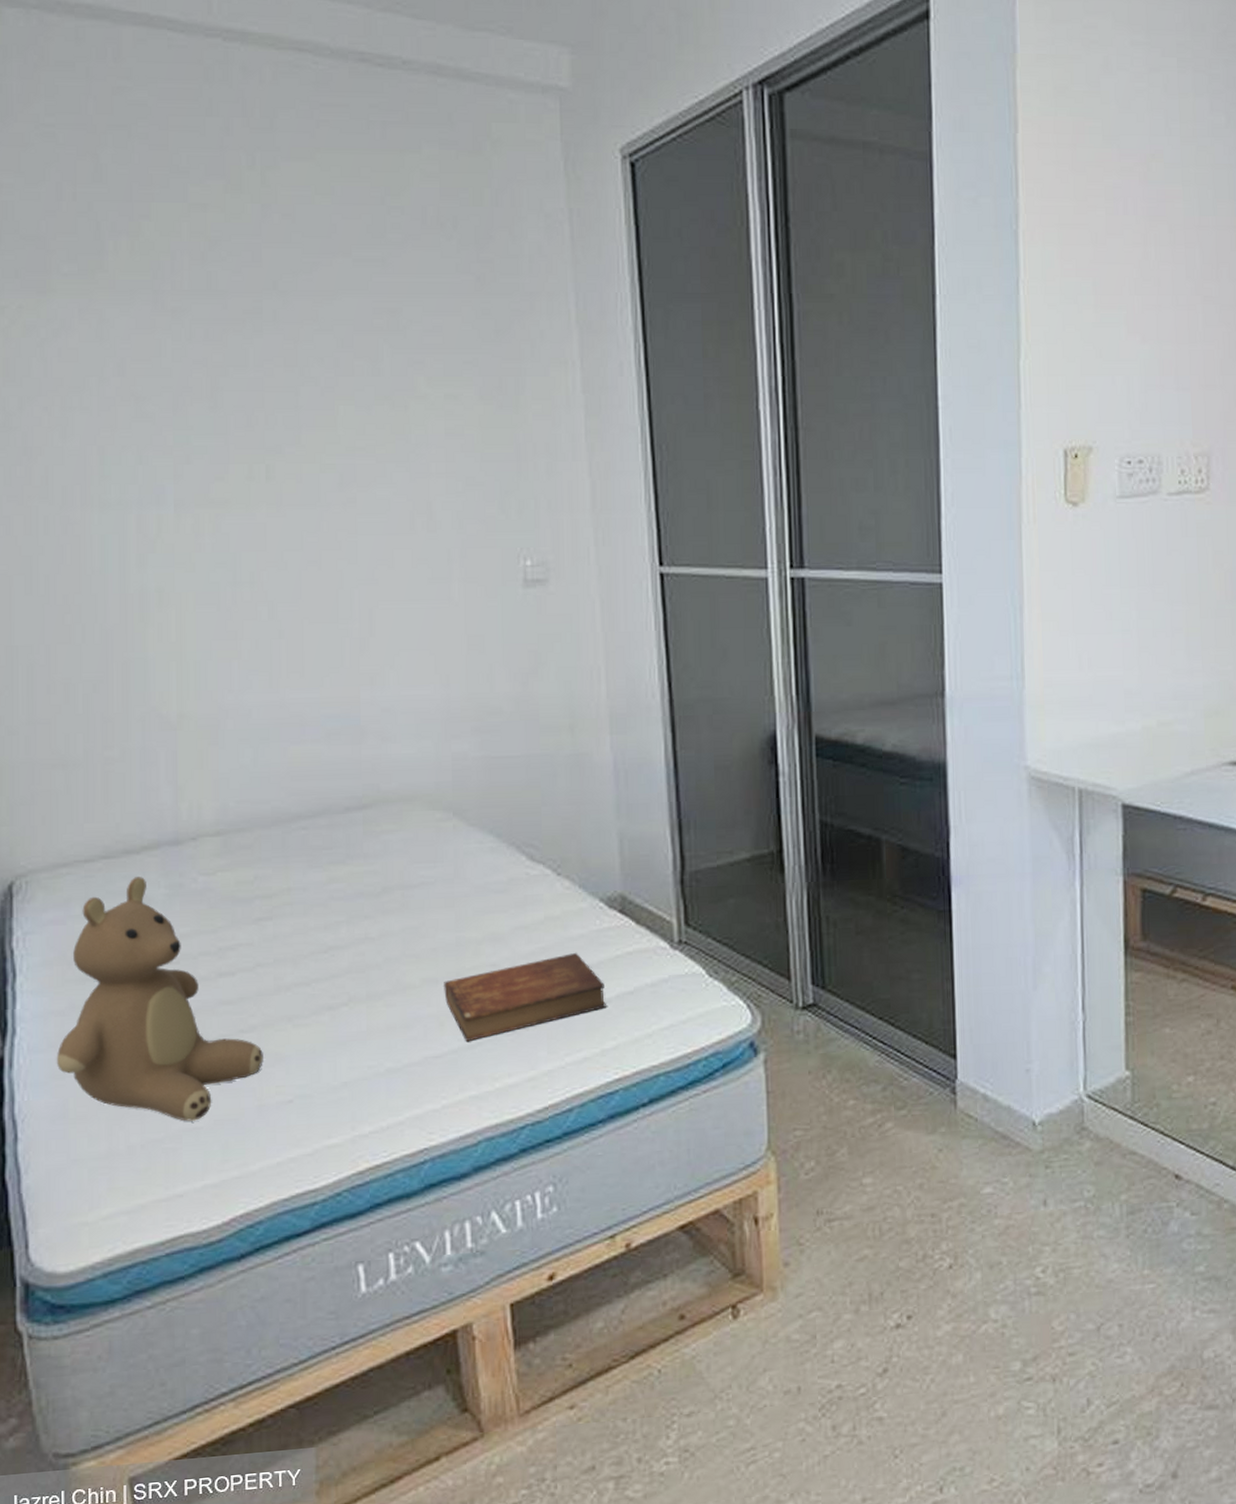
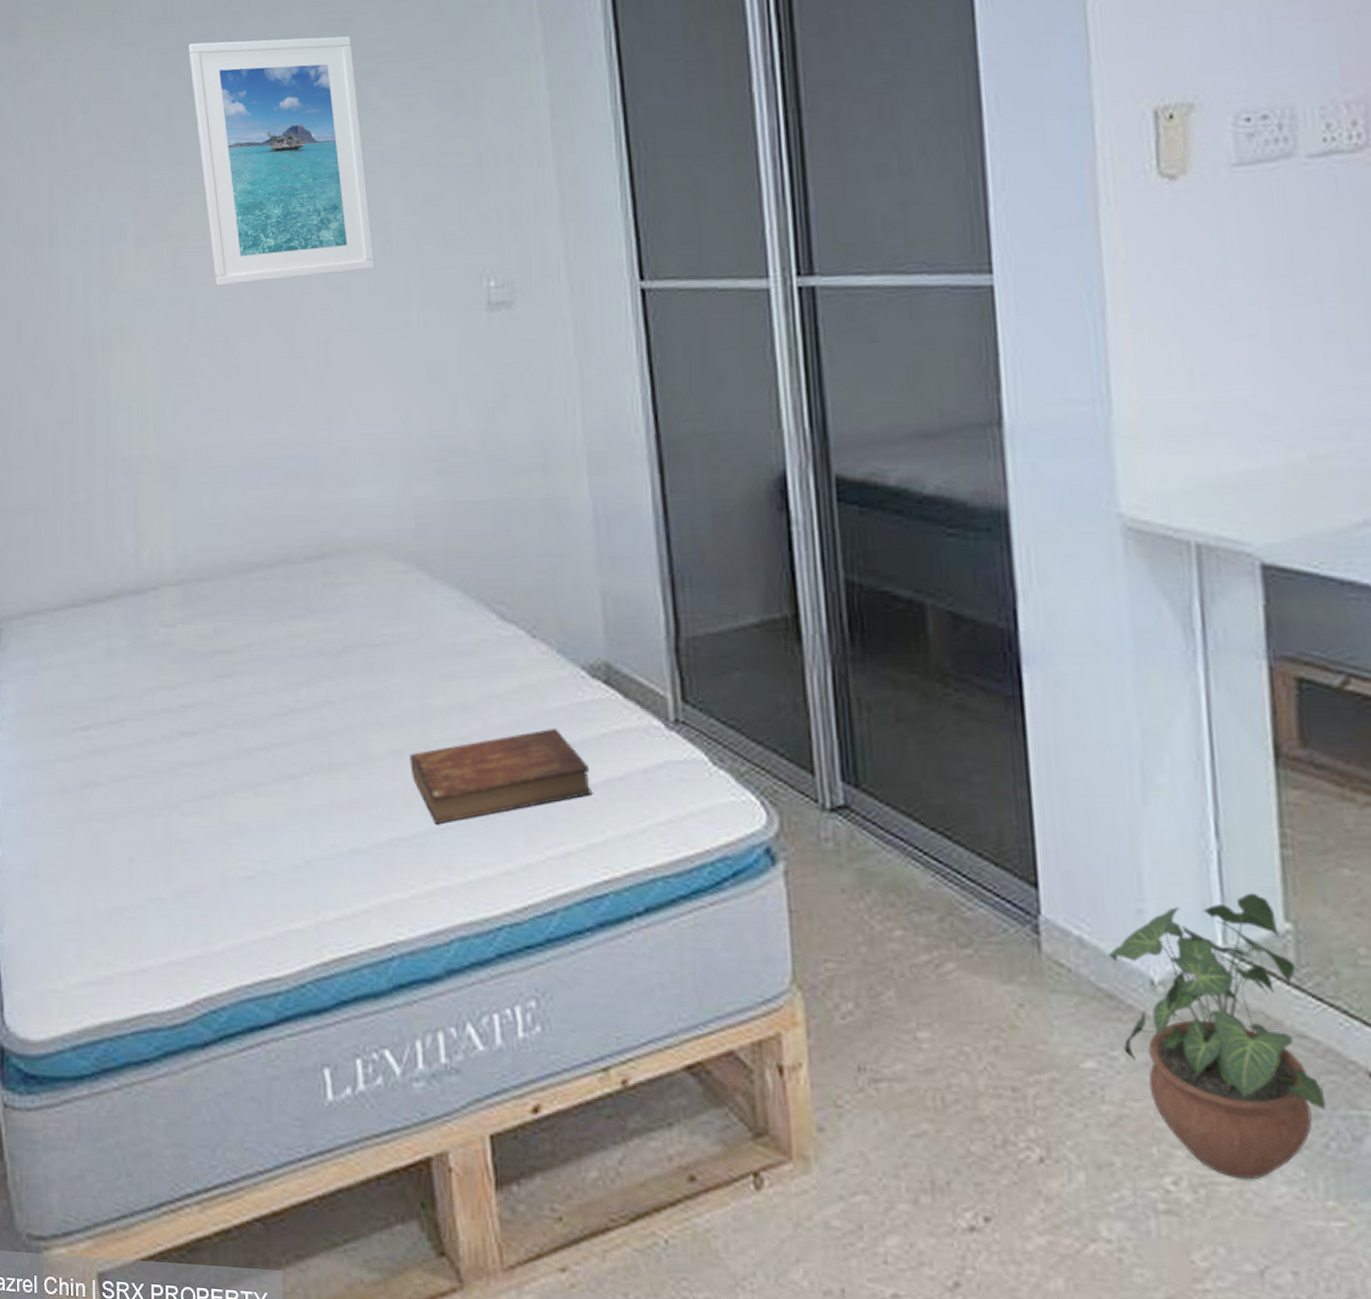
teddy bear: present [56,877,263,1122] -> none [28,627,225,891]
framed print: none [234,317,418,553] -> present [188,36,375,286]
potted plant: none [1005,1050,1146,1263] -> present [1109,892,1326,1180]

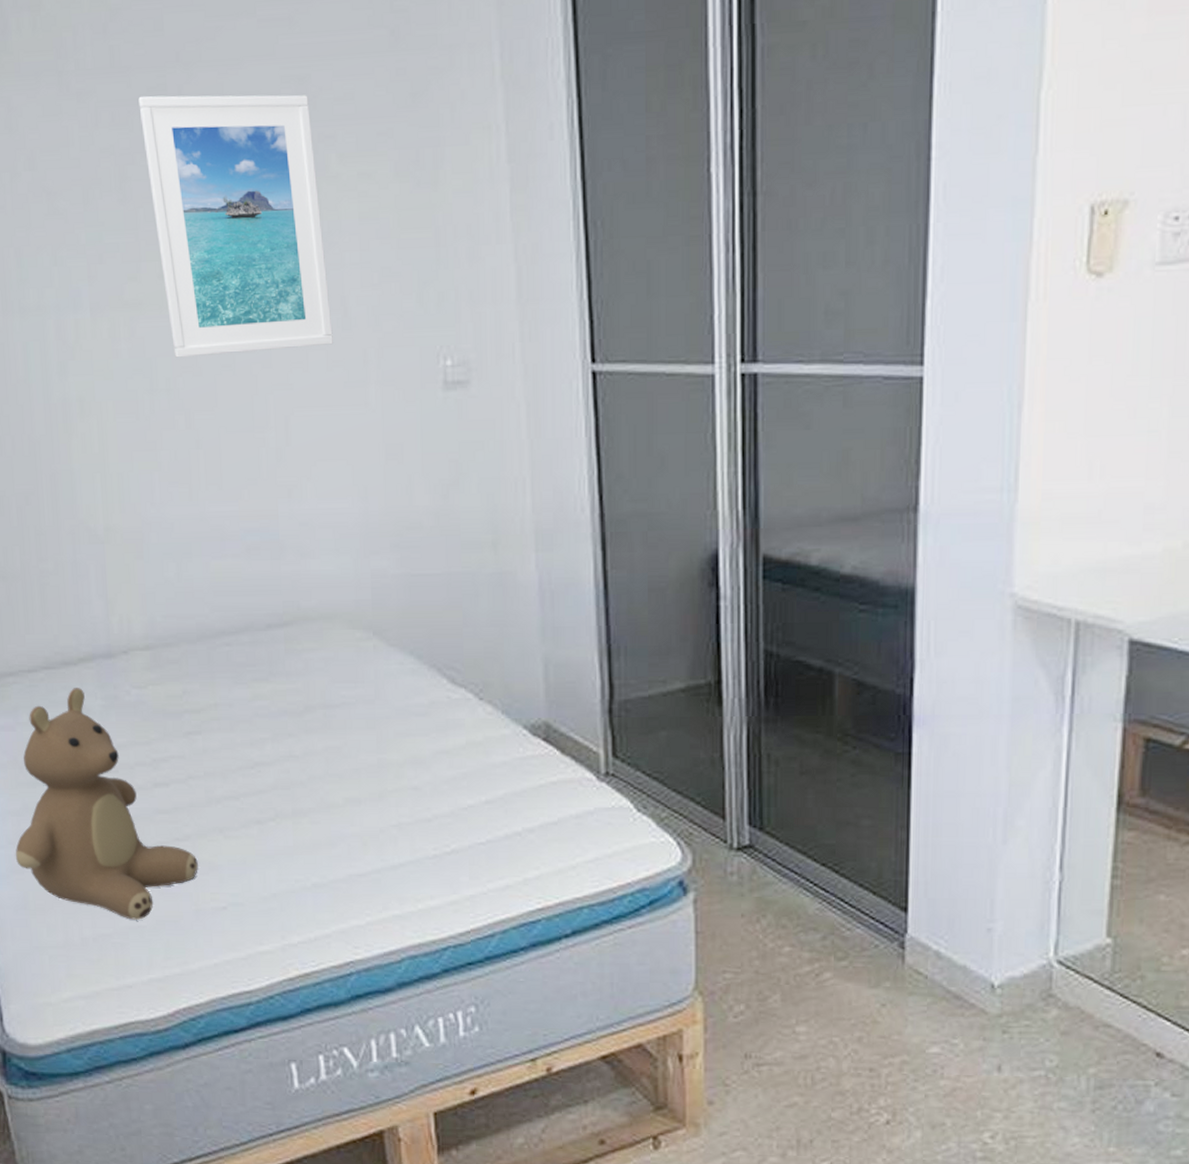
teddy bear: none [28,627,225,891] -> present [15,688,198,920]
bible: present [408,727,592,824] -> none [365,779,529,862]
potted plant: present [1109,892,1326,1180] -> none [960,914,1119,1134]

